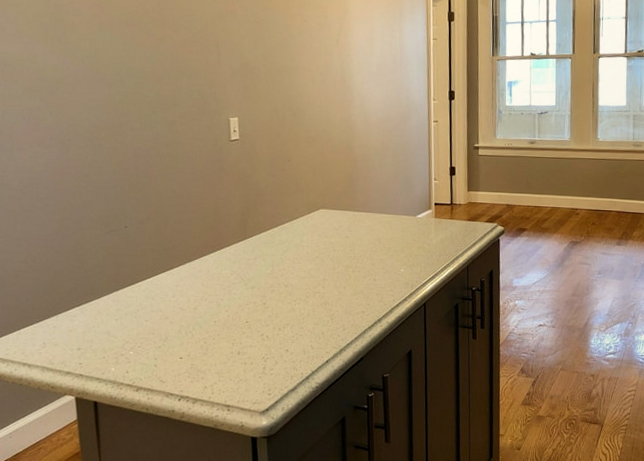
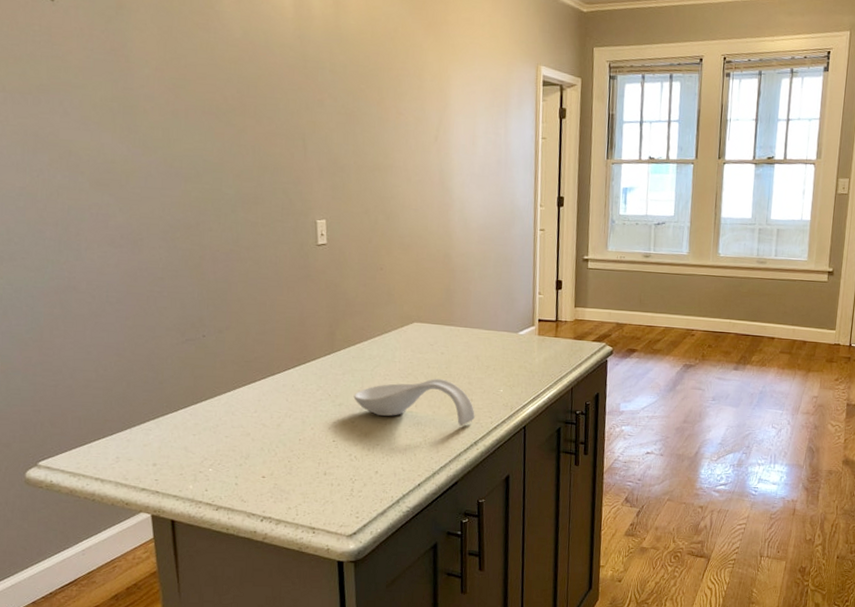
spoon rest: none [265,261,378,305] -> present [353,379,475,426]

